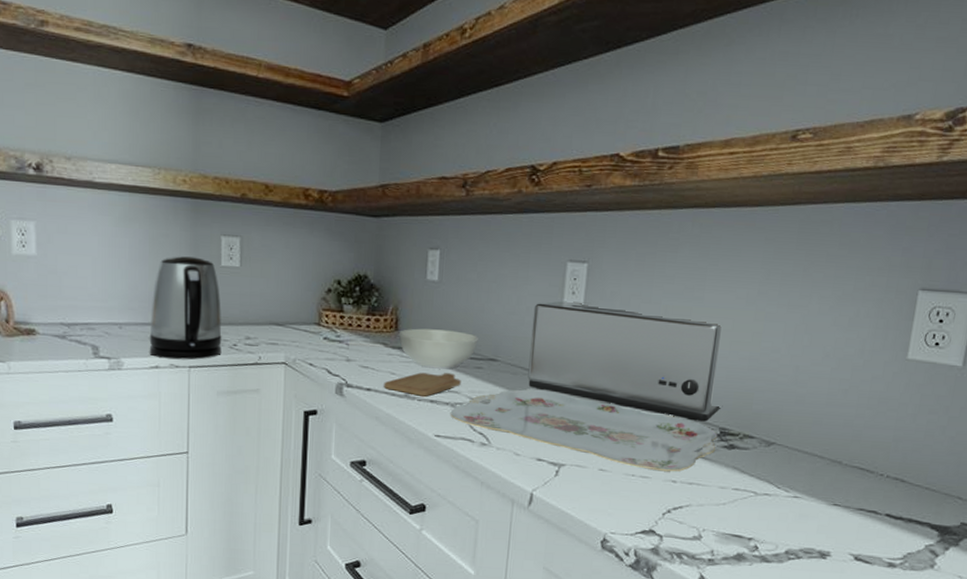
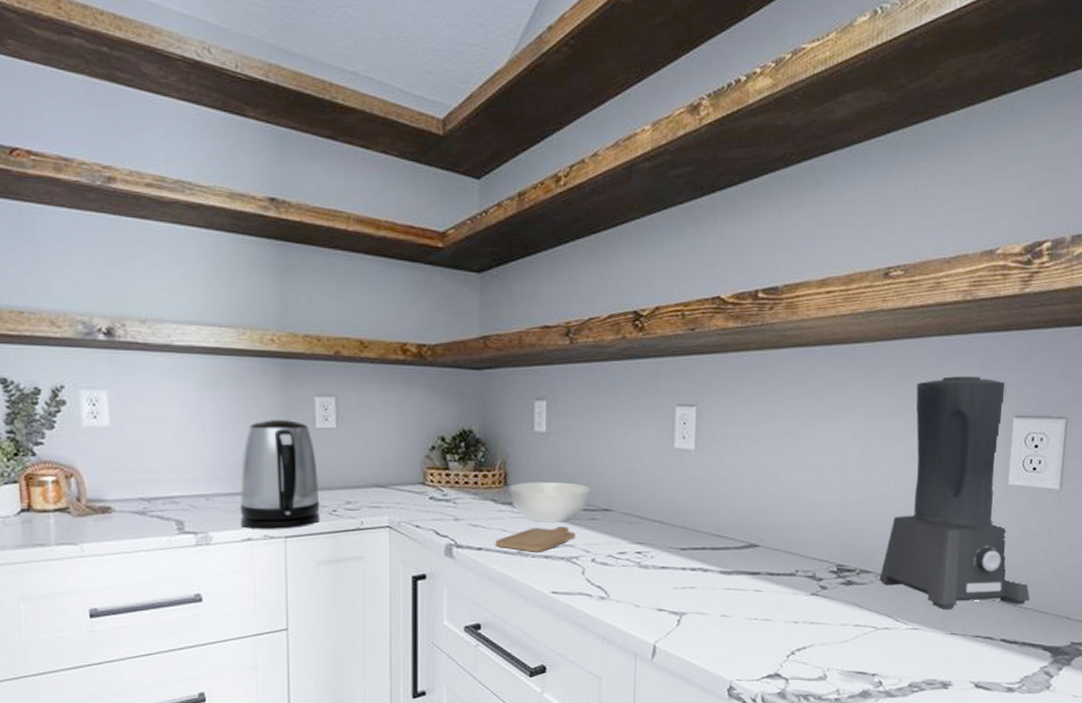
serving tray: present [450,389,718,472] -> none [566,537,835,613]
toaster: present [527,301,723,422] -> none [643,446,838,559]
blender: none [763,244,921,482] -> present [879,376,1031,609]

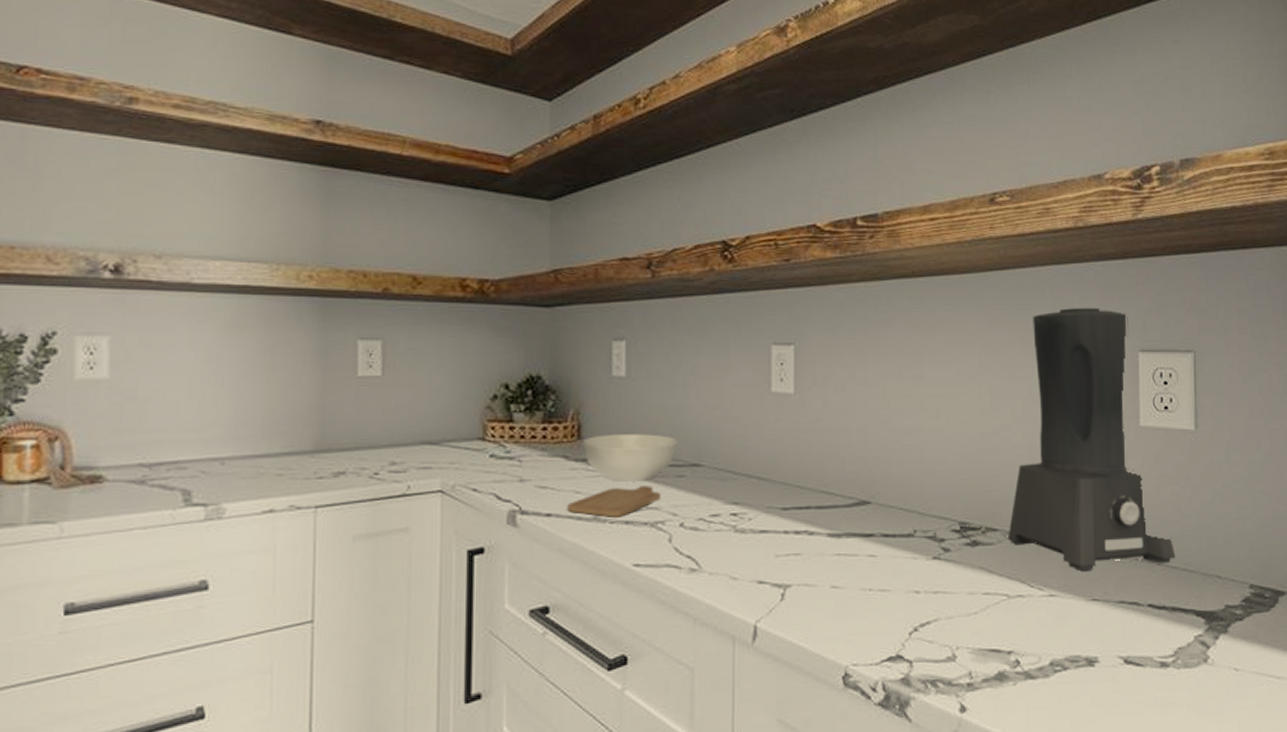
kettle: present [240,420,320,530] -> none [261,368,359,499]

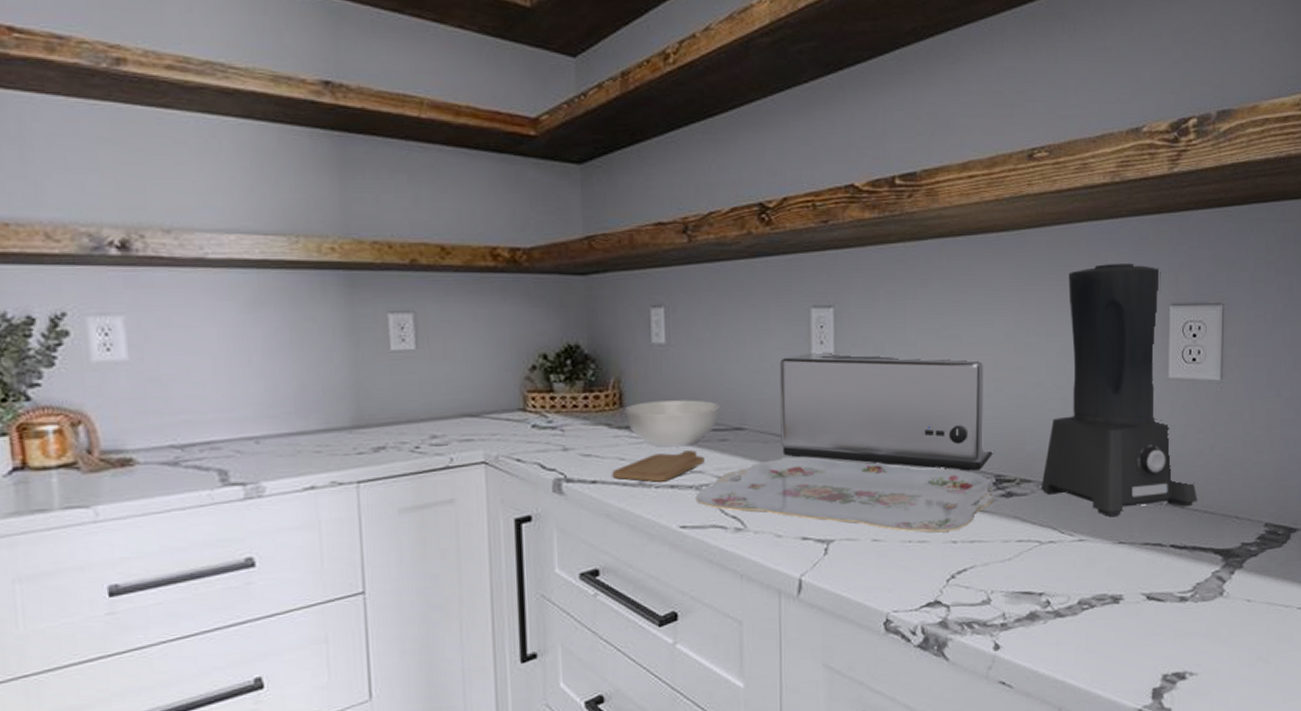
serving tray: none [650,496,959,582] -> present [695,456,994,533]
toaster: none [738,389,959,517] -> present [779,352,995,471]

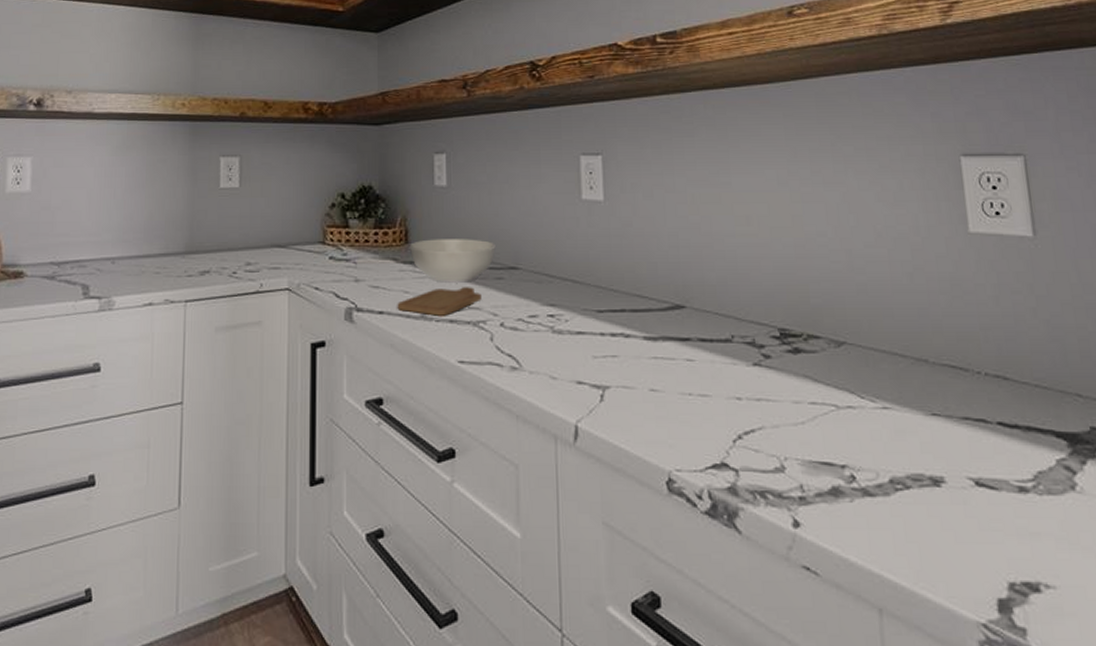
serving tray: present [695,456,994,533] -> none [473,298,780,387]
toaster: present [779,352,995,471] -> none [551,197,777,323]
blender: present [1041,264,1198,516] -> none [831,113,1025,383]

